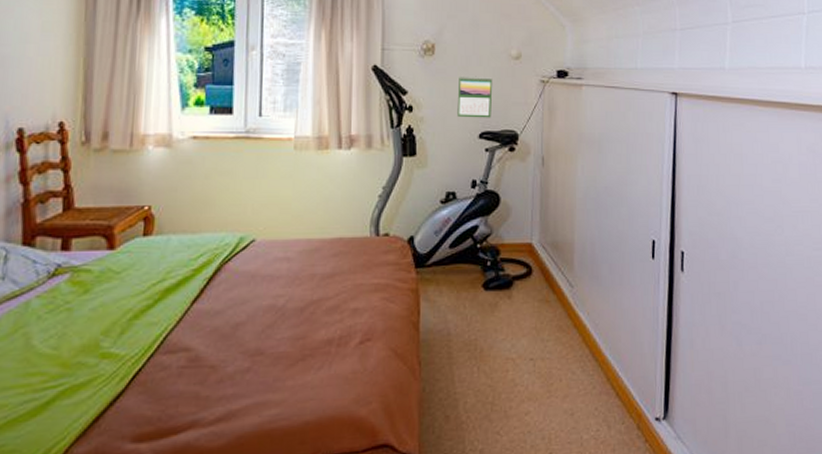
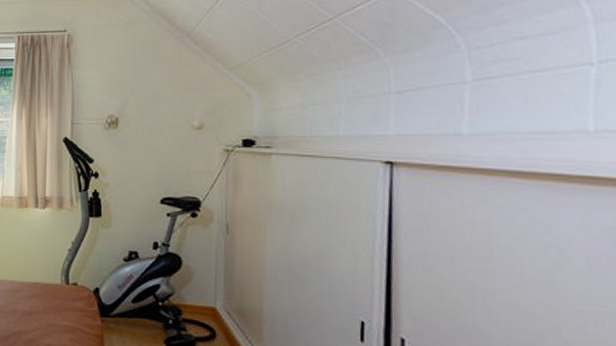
calendar: present [457,75,493,118] -> none [139,145,174,185]

